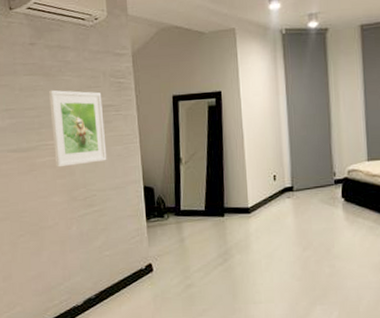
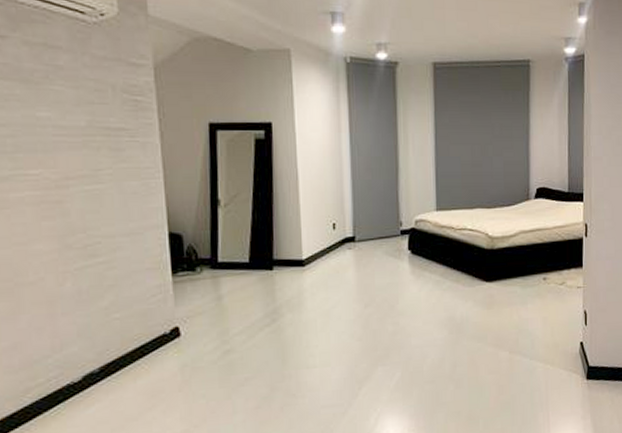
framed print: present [48,90,107,168] -> none [28,102,117,206]

